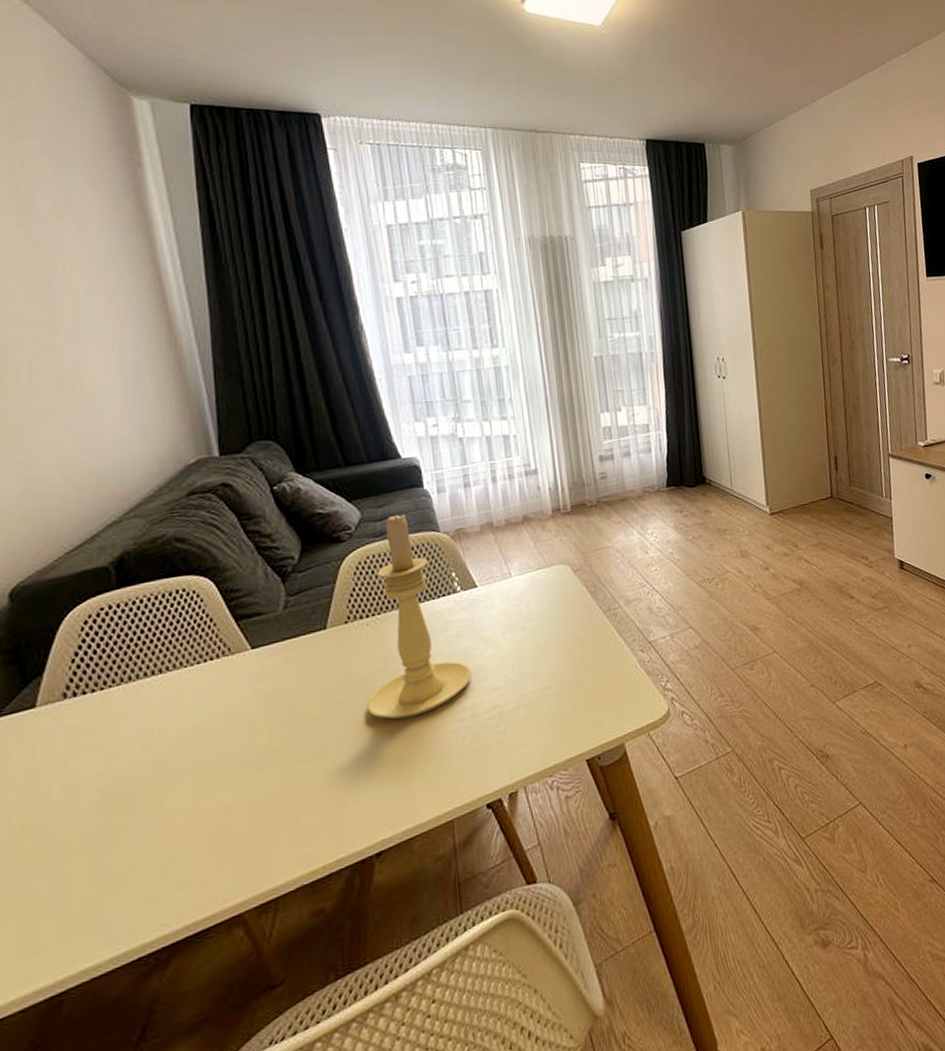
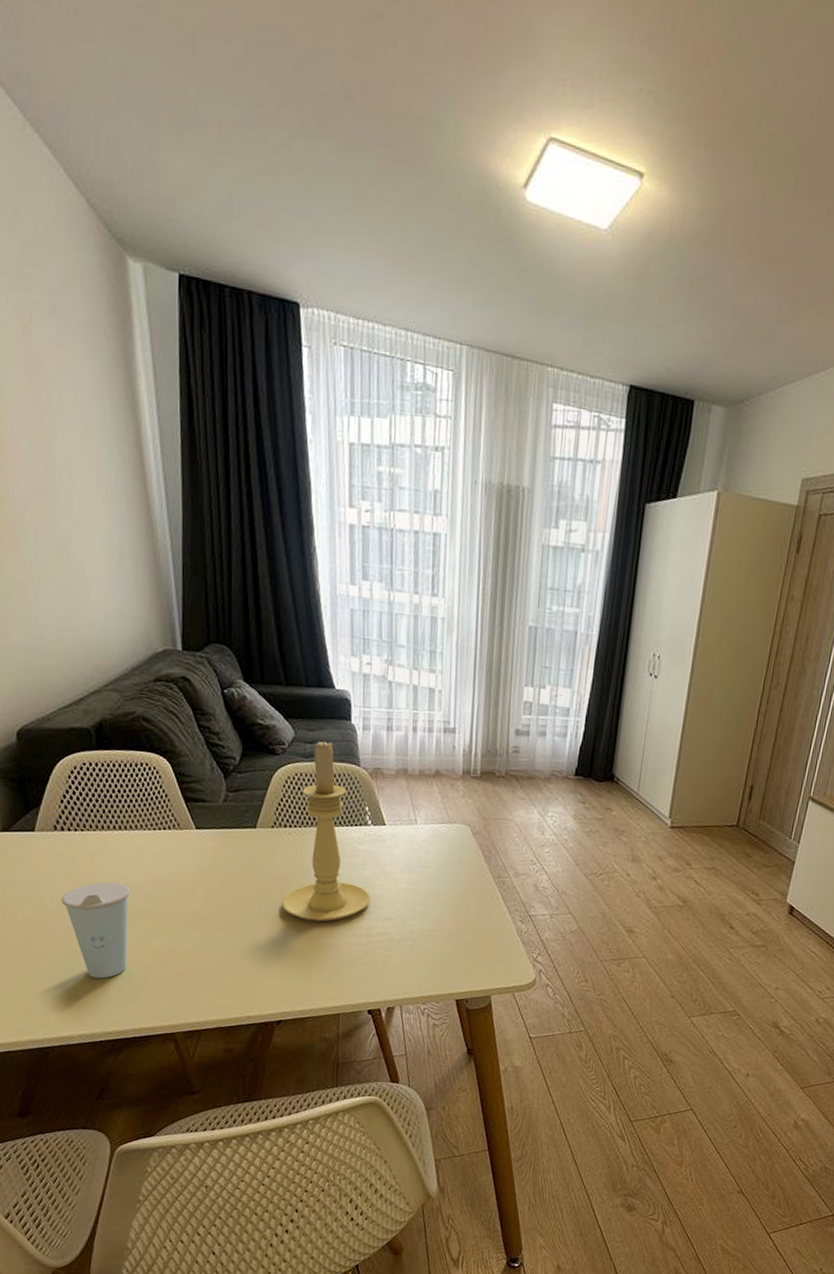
cup: none [76,740,172,875] -> present [61,882,131,979]

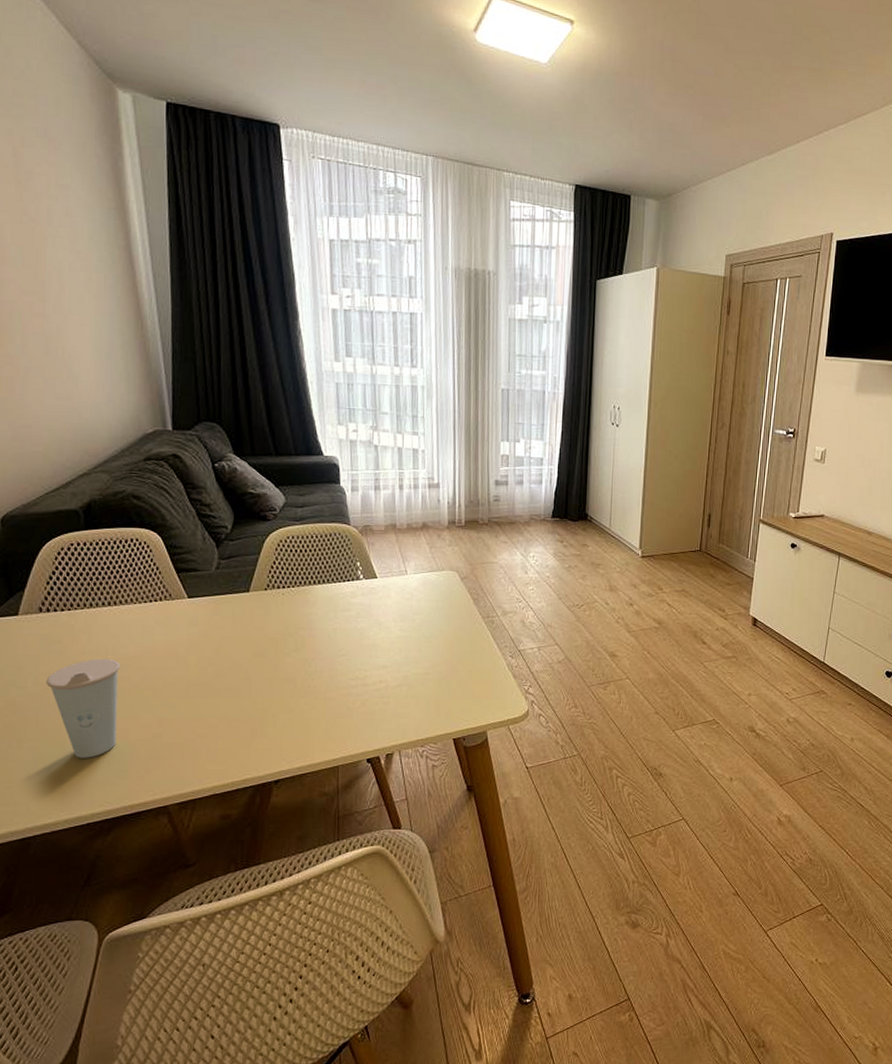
candle holder: present [281,739,371,922] -> none [277,503,366,677]

